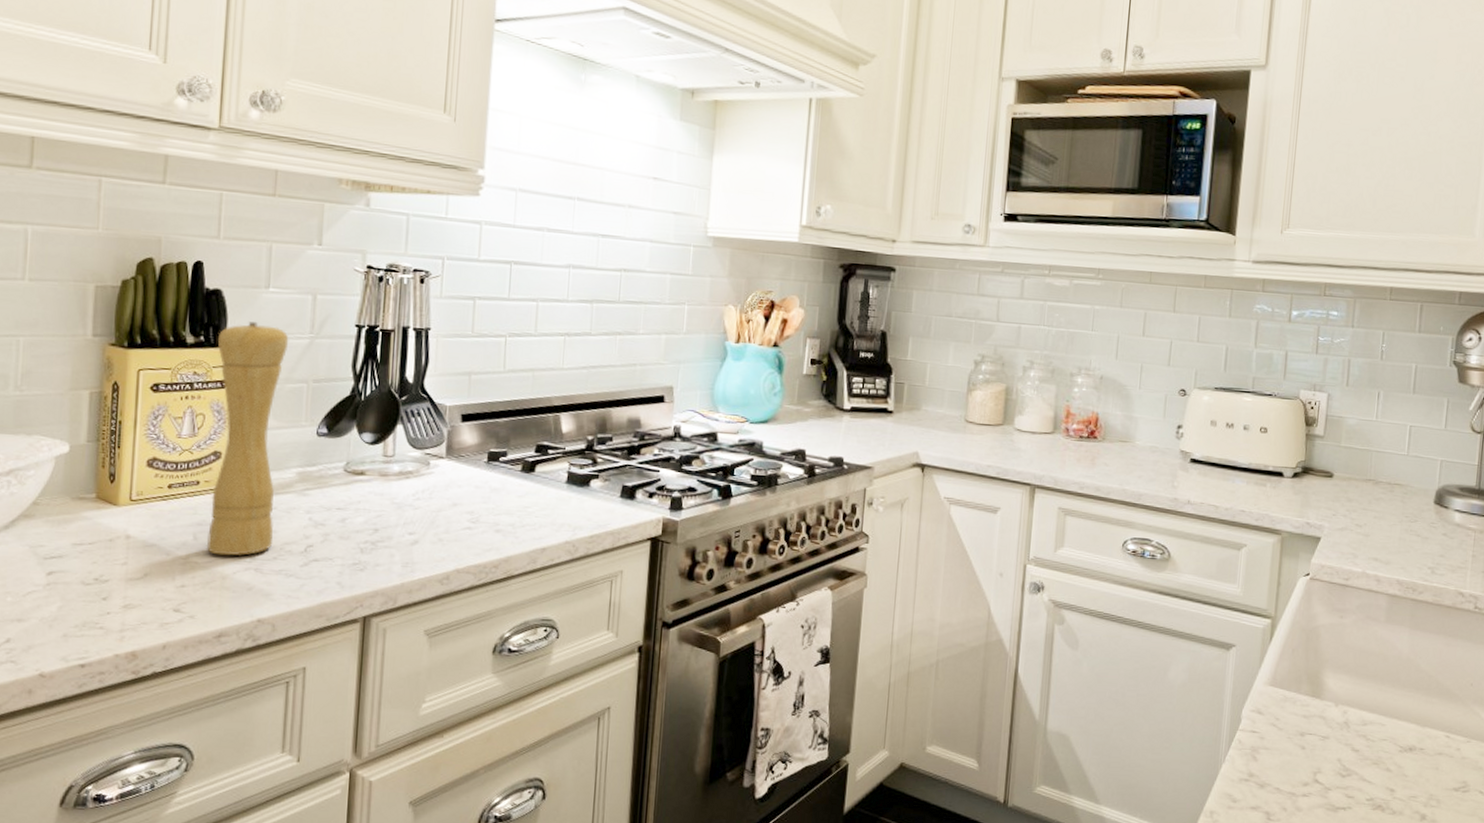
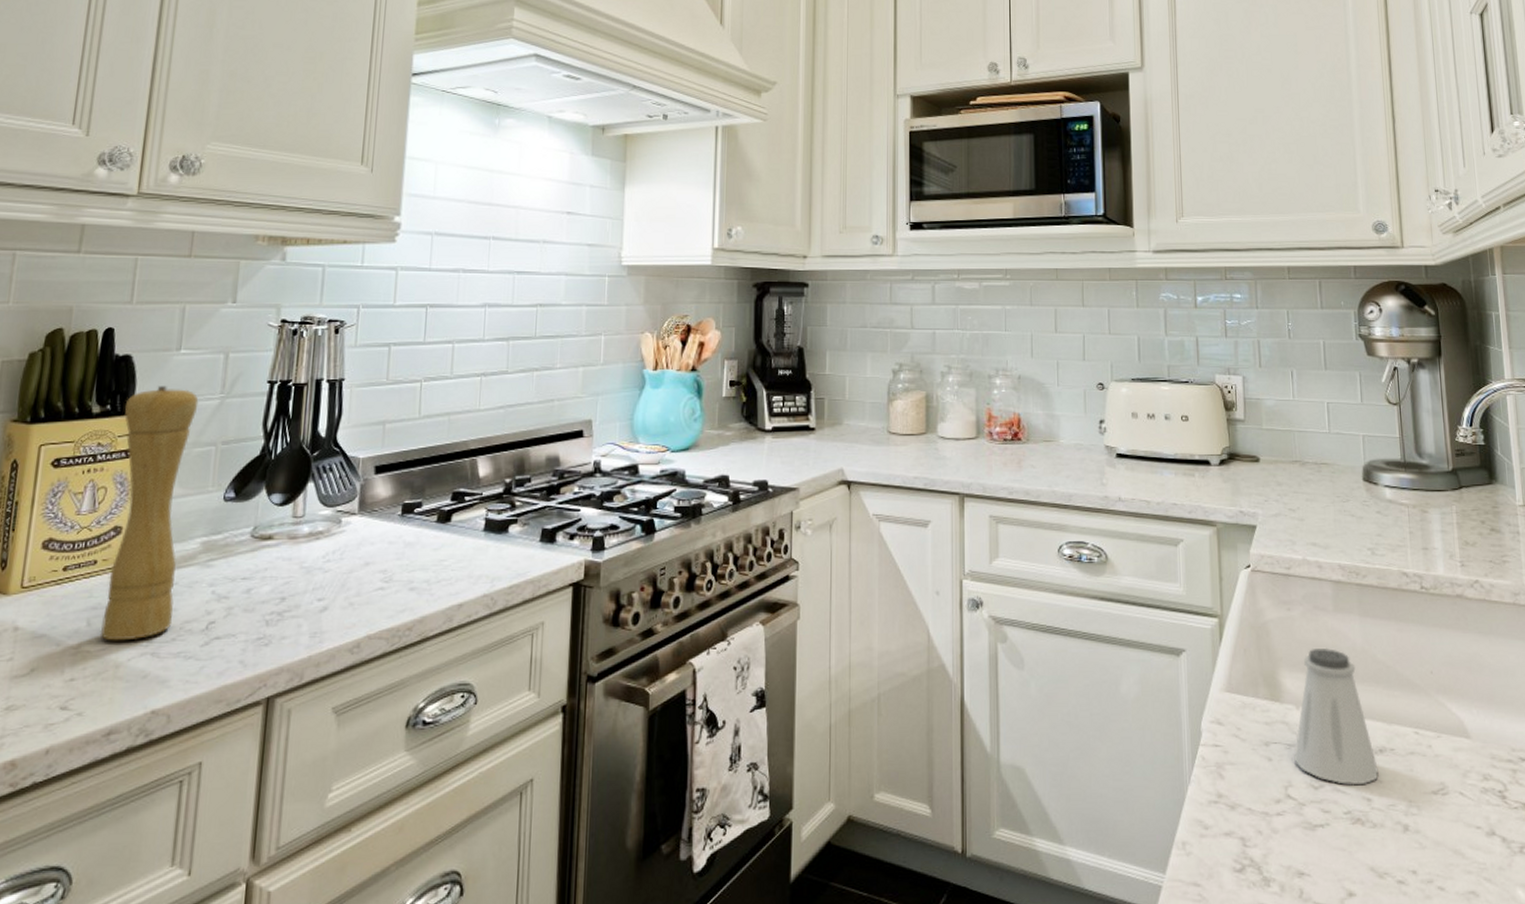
saltshaker: none [1326,654,1406,777] -> present [1294,647,1379,786]

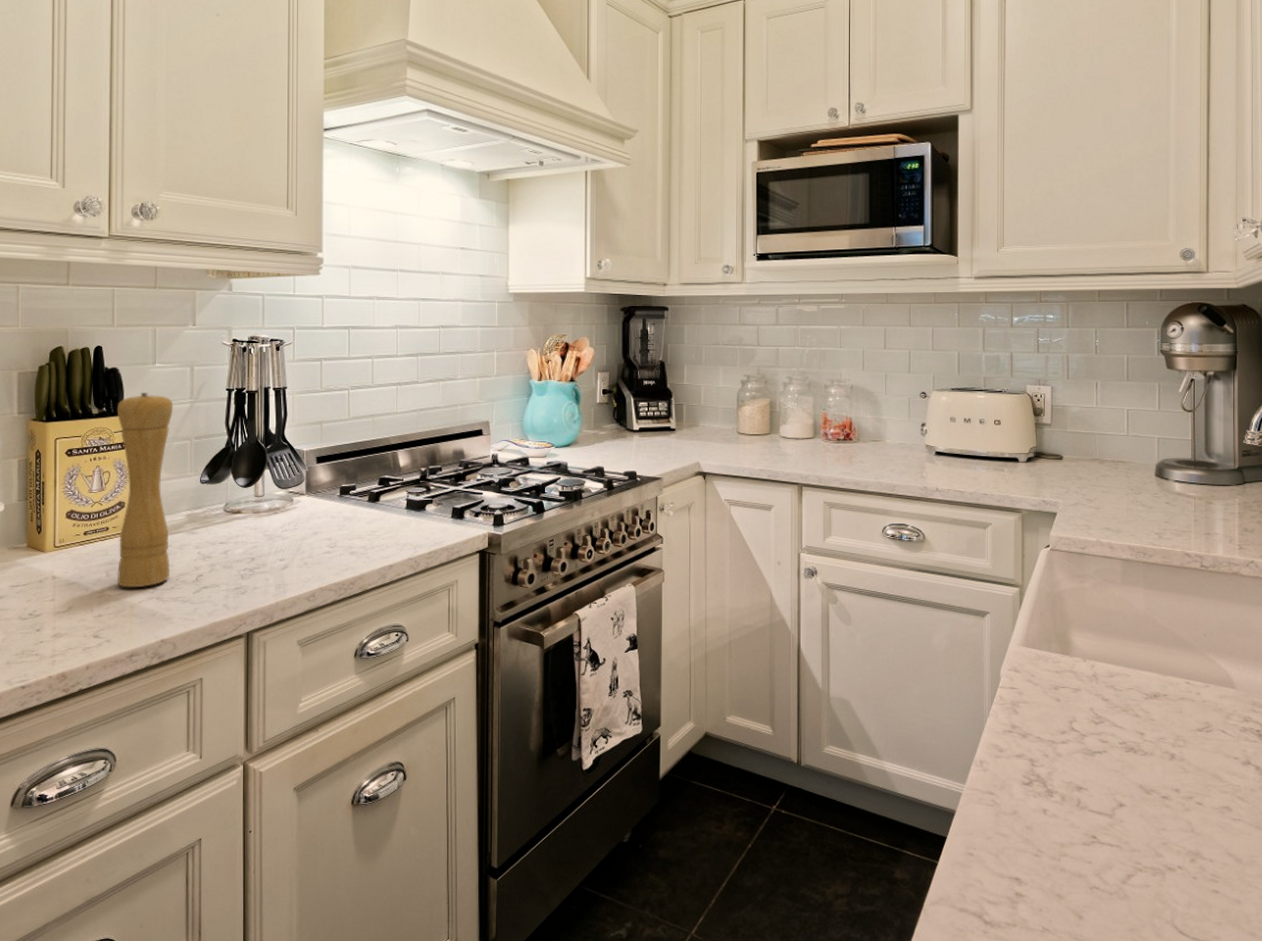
saltshaker: present [1294,647,1379,786] -> none [1079,613,1152,722]

